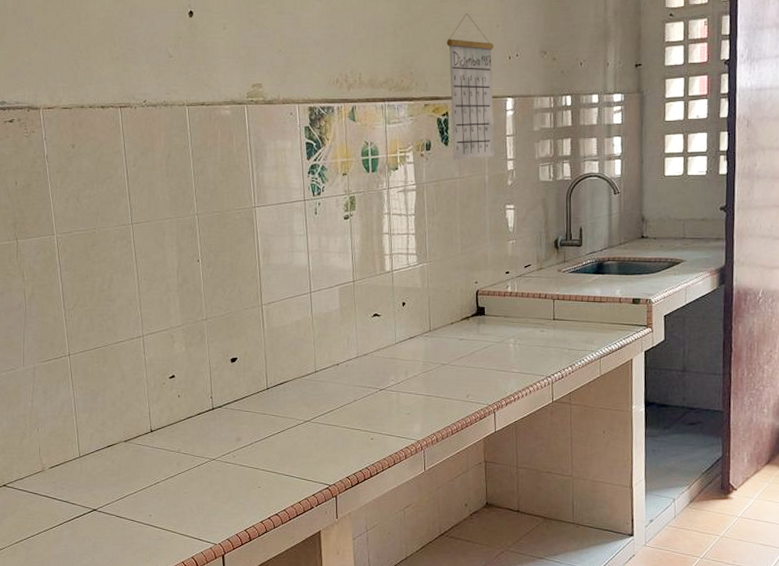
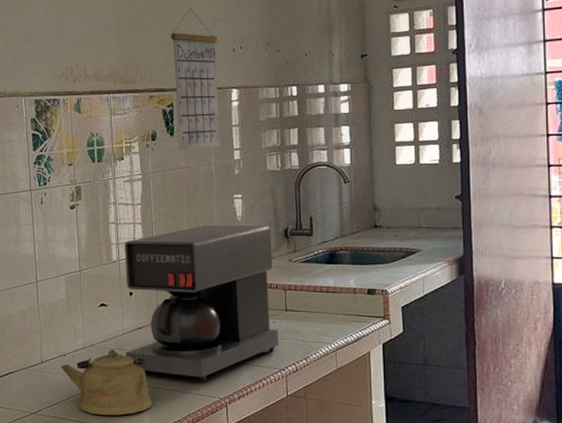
kettle: none [334,358,424,423] -> present [60,349,153,416]
coffee maker: none [397,235,546,388] -> present [124,225,279,380]

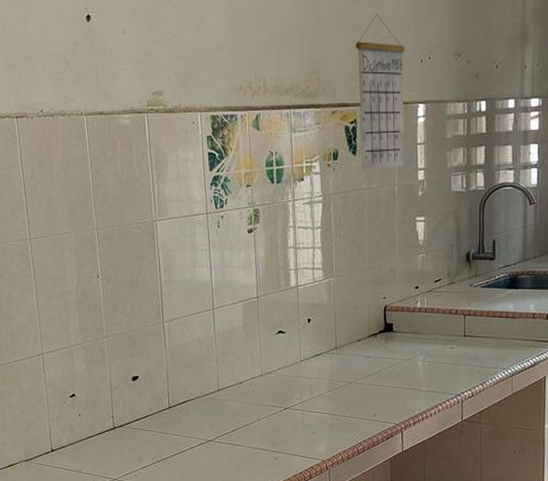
kettle: present [60,349,153,416] -> none [237,376,329,442]
coffee maker: present [124,225,279,380] -> none [303,248,456,406]

